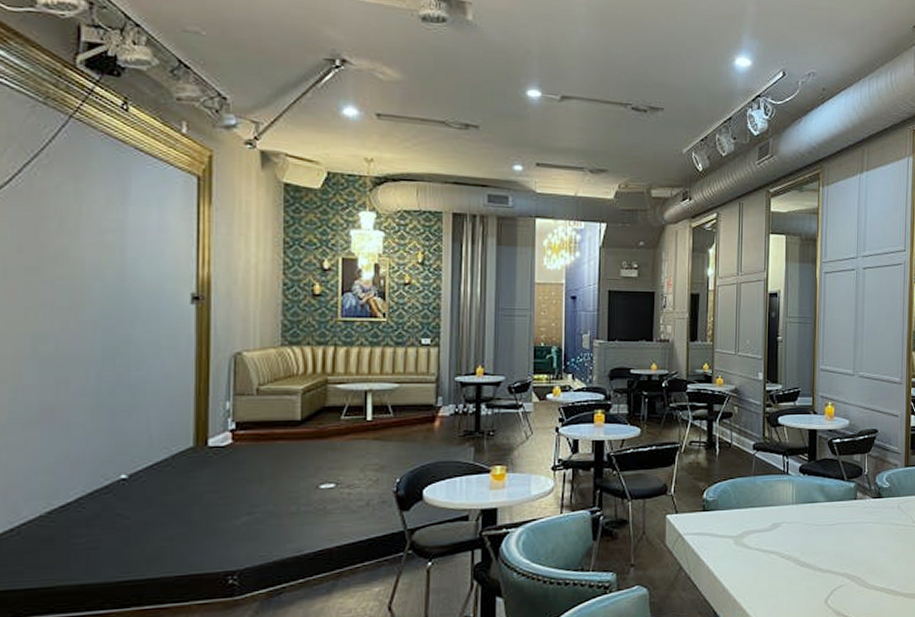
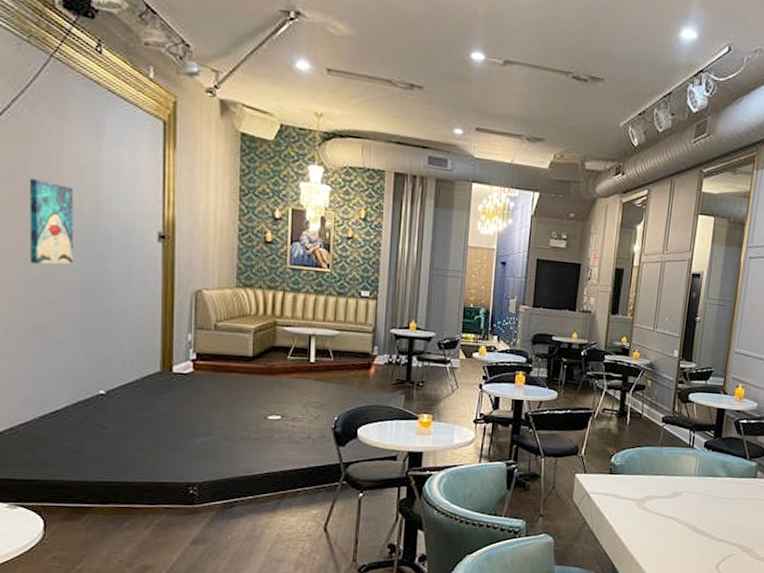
wall art: none [41,247,93,339] -> present [29,179,74,265]

